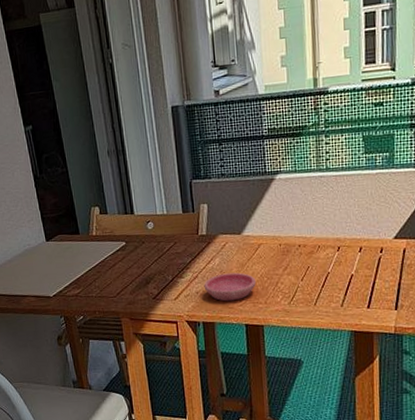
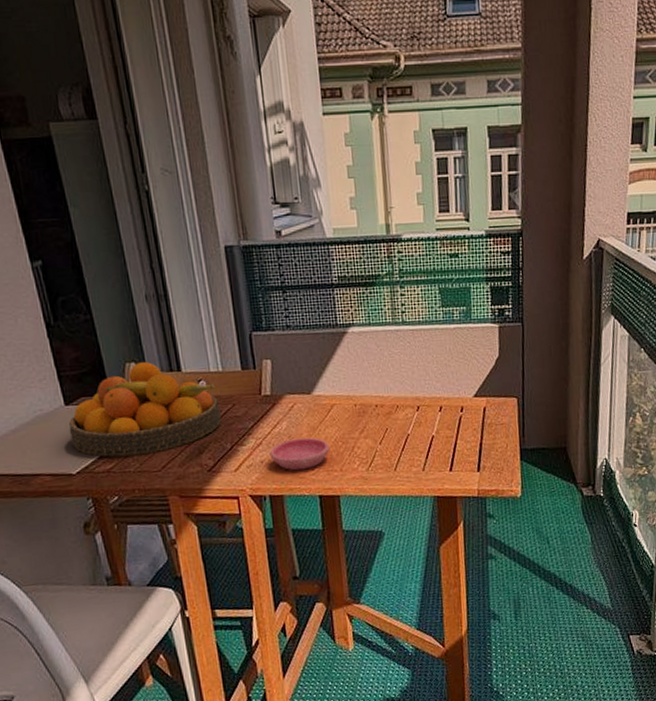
fruit bowl: none [48,206,165,284] -> present [68,361,222,457]

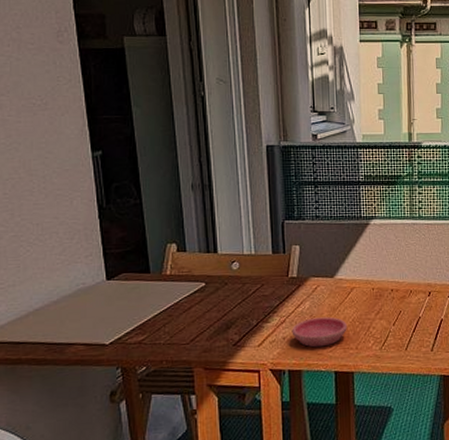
fruit bowl: present [68,361,222,457] -> none [107,243,250,330]

